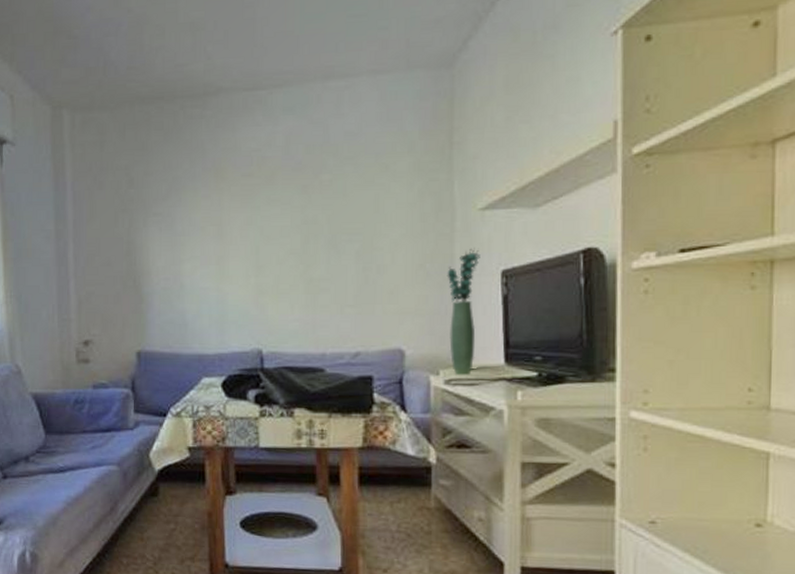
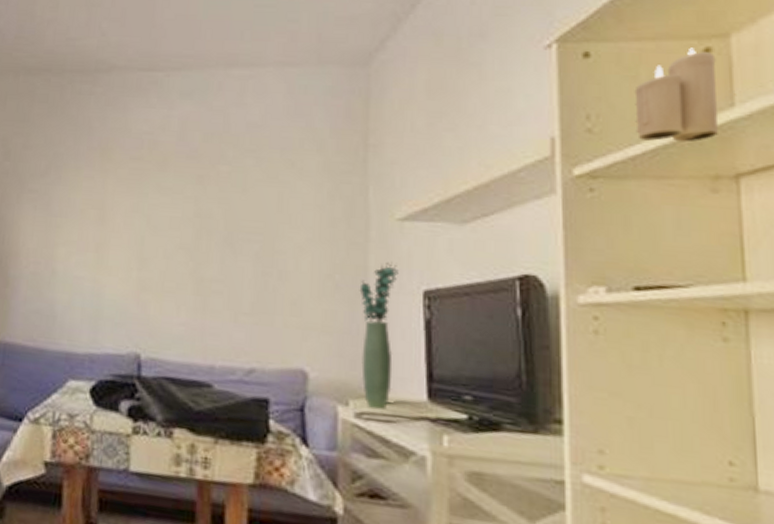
candle: none [688,22,763,116] -> present [634,48,718,142]

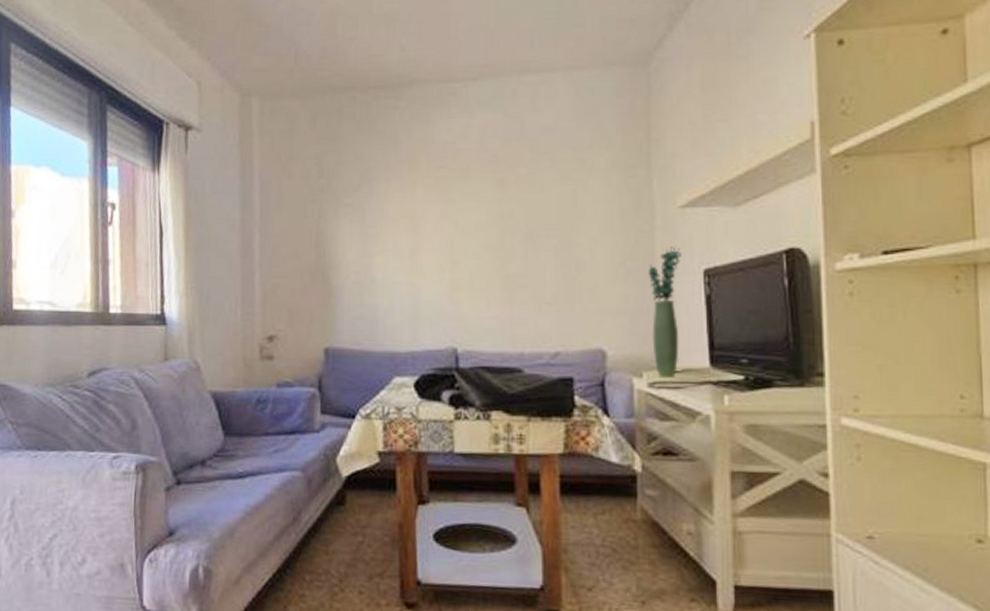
candle: present [634,48,718,142] -> none [882,30,953,118]

